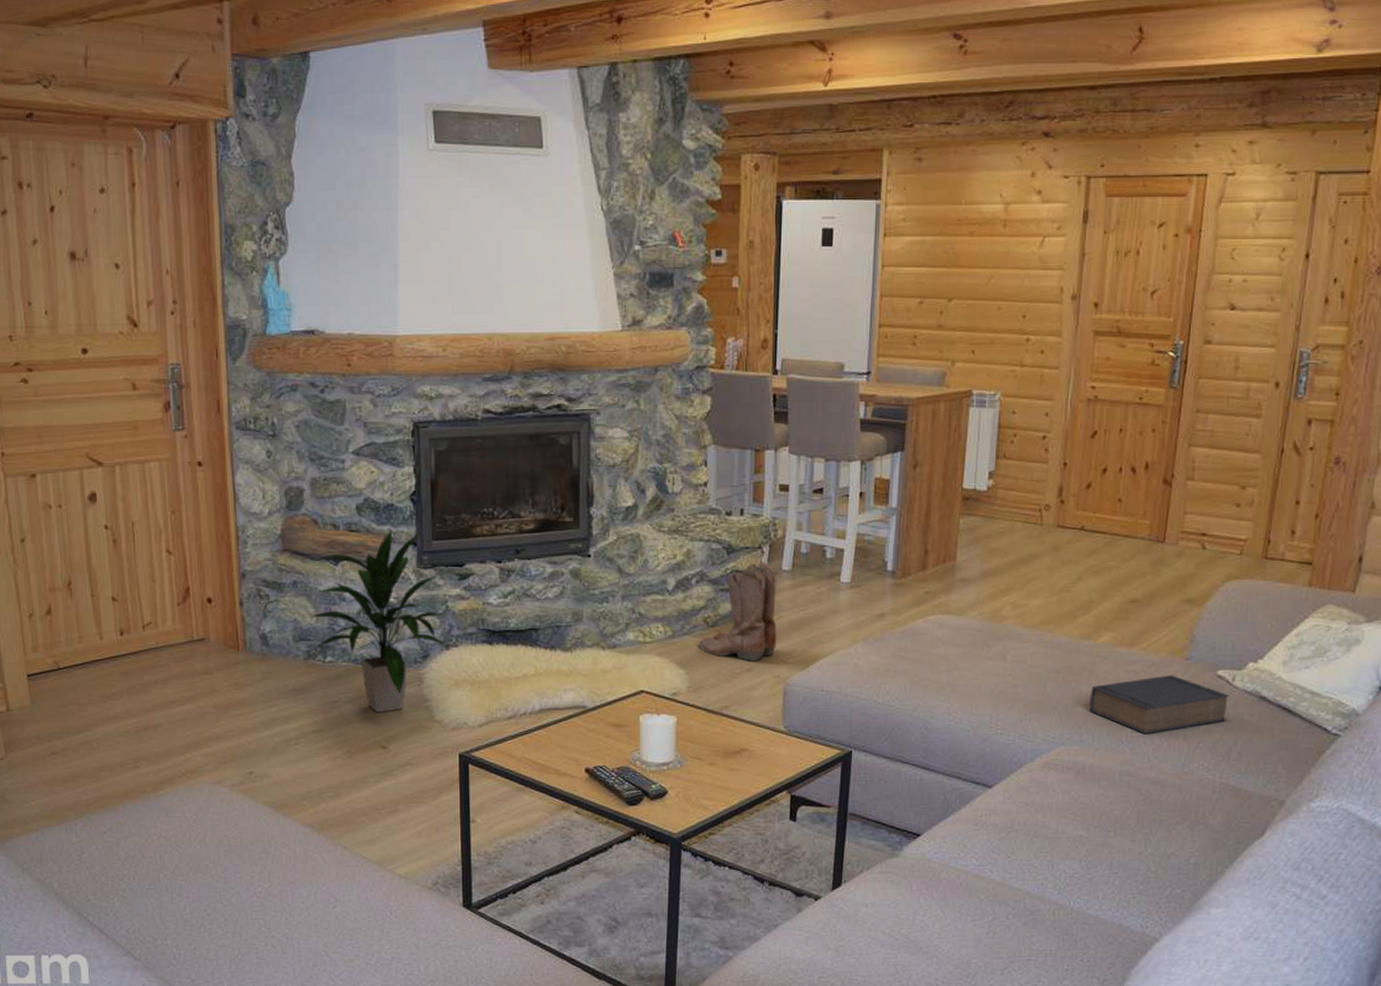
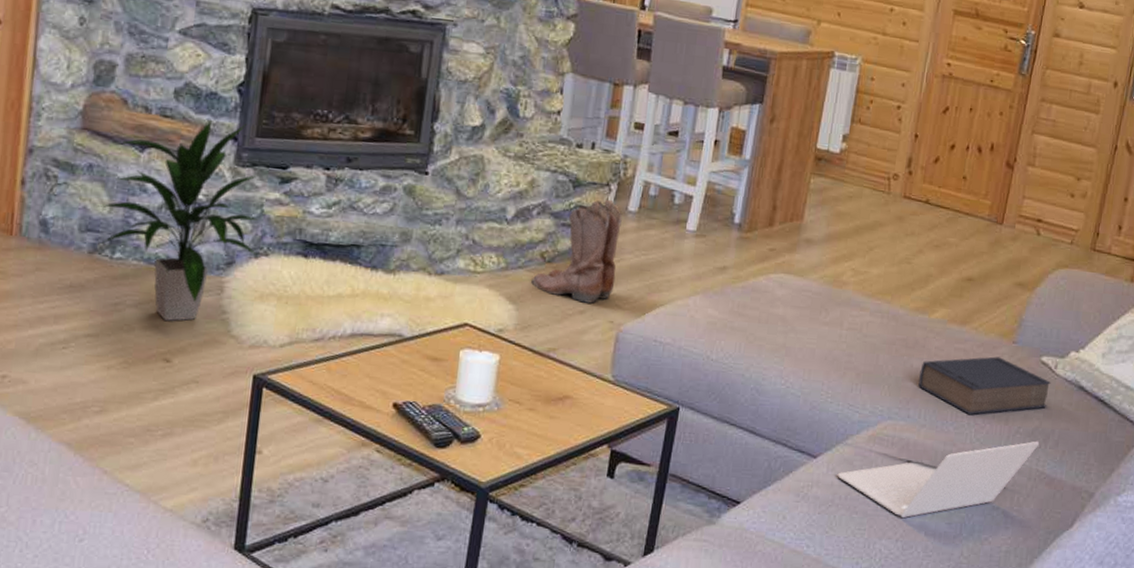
laptop: none [1014,754,1222,838] -> present [837,441,1040,518]

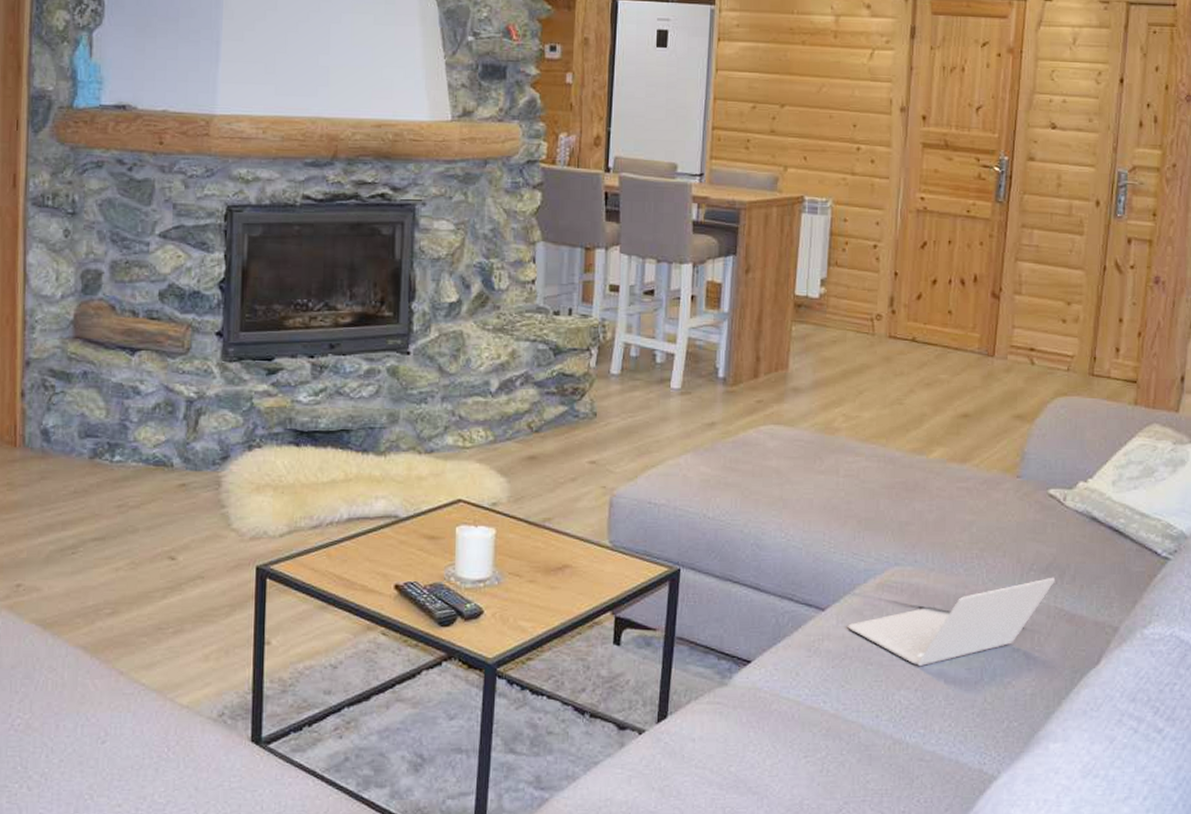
indoor plant: present [96,119,259,321] -> none [93,318,251,519]
boots: present [531,199,623,304] -> none [521,364,605,470]
book: present [918,356,1051,415] -> none [923,493,1061,555]

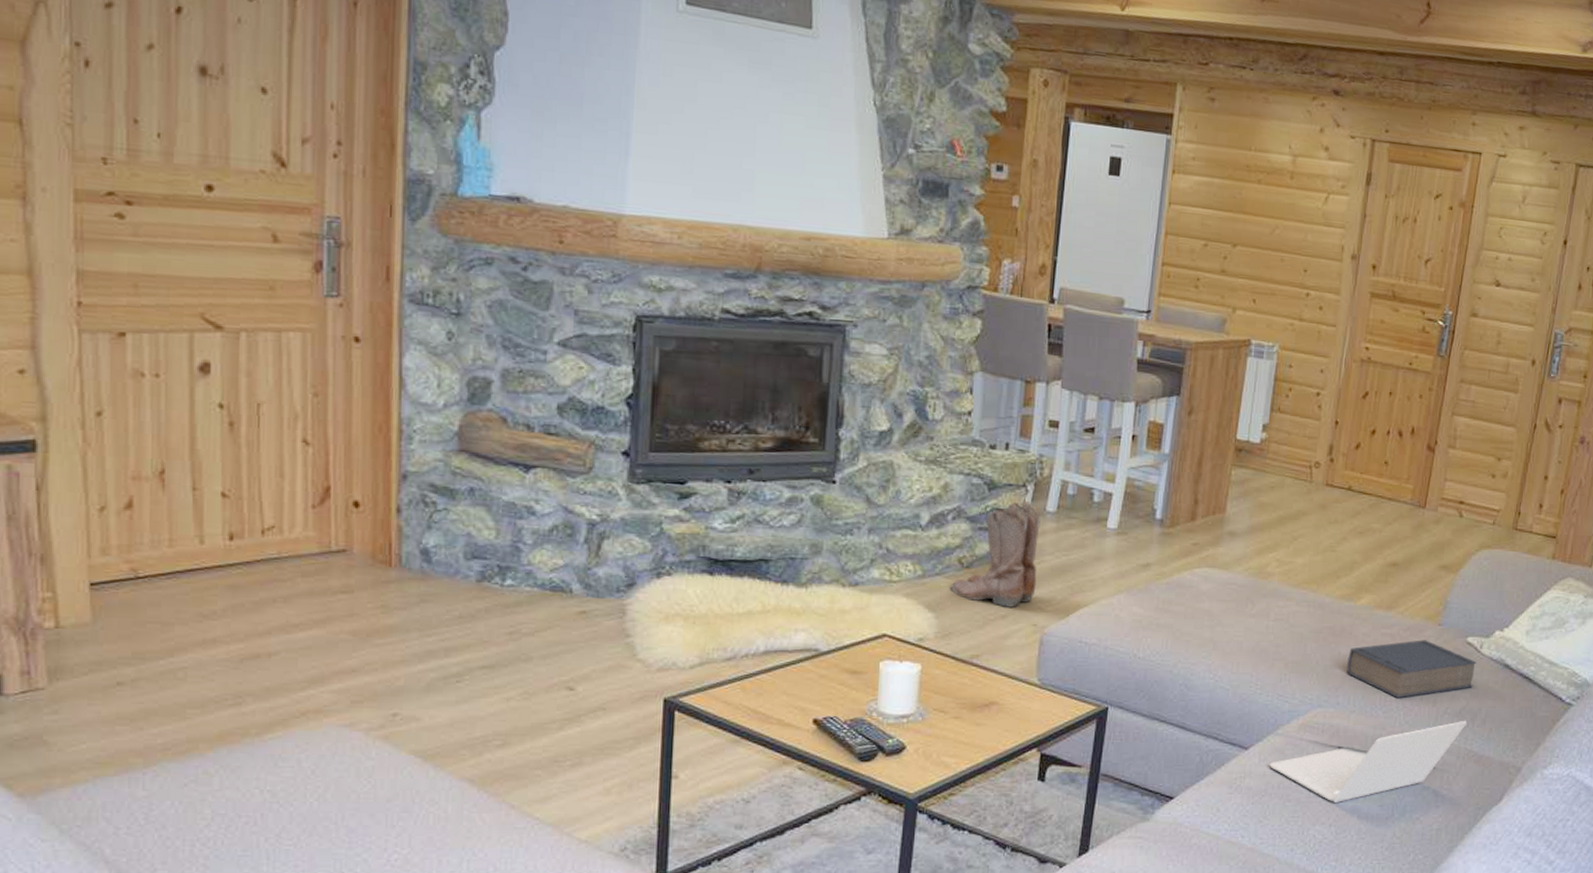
boots: none [521,364,605,470] -> present [950,500,1041,607]
book: none [923,493,1061,555] -> present [1346,640,1477,699]

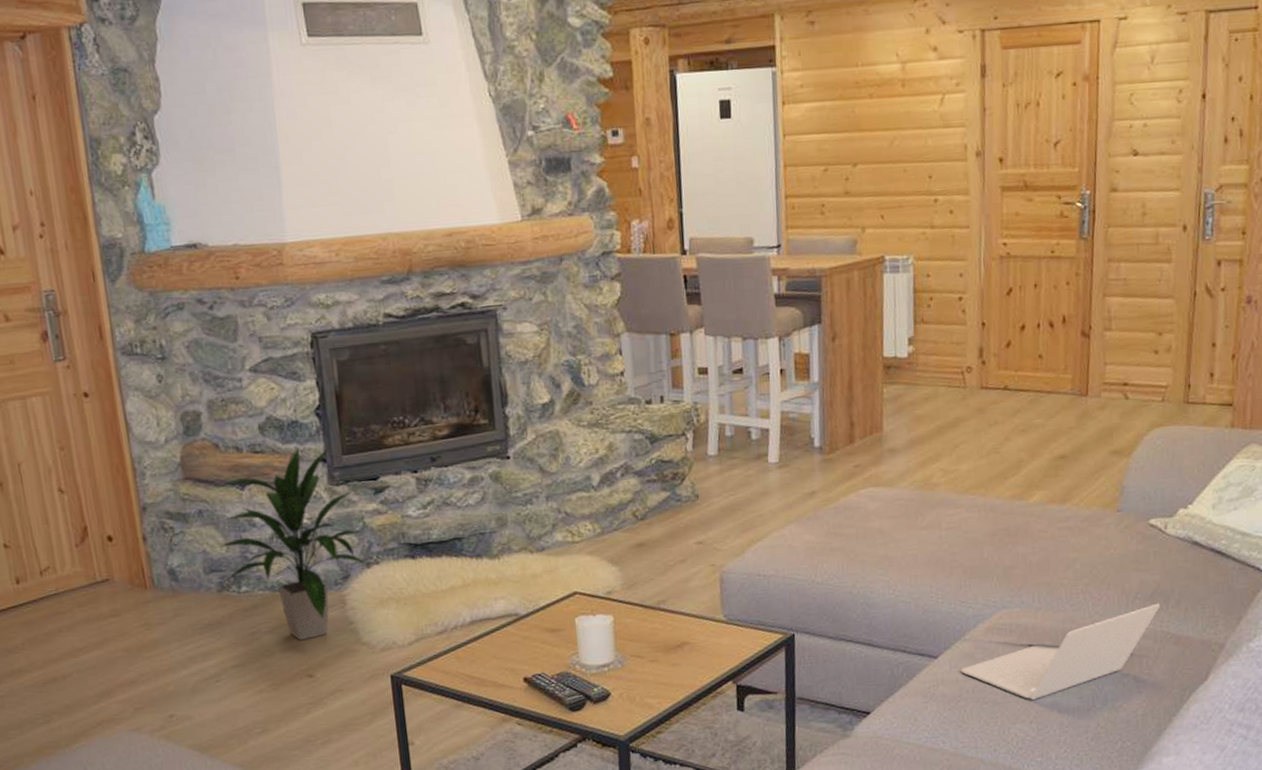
indoor plant: none [481,435,660,648] -> present [214,445,369,640]
boots: present [950,500,1041,607] -> none [628,448,709,552]
book: present [1346,640,1477,699] -> none [1026,528,1163,590]

